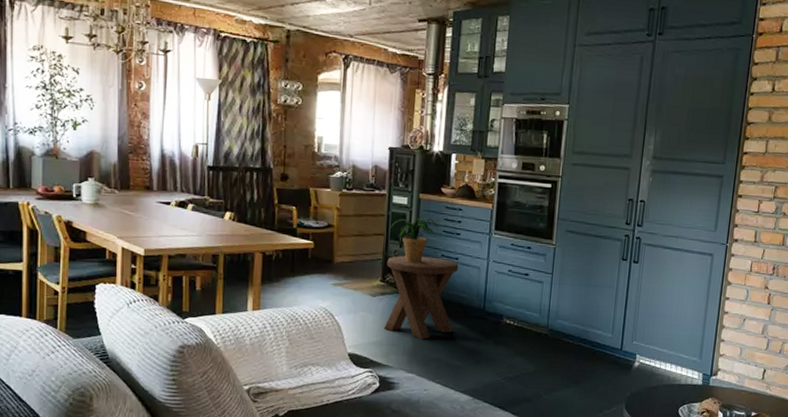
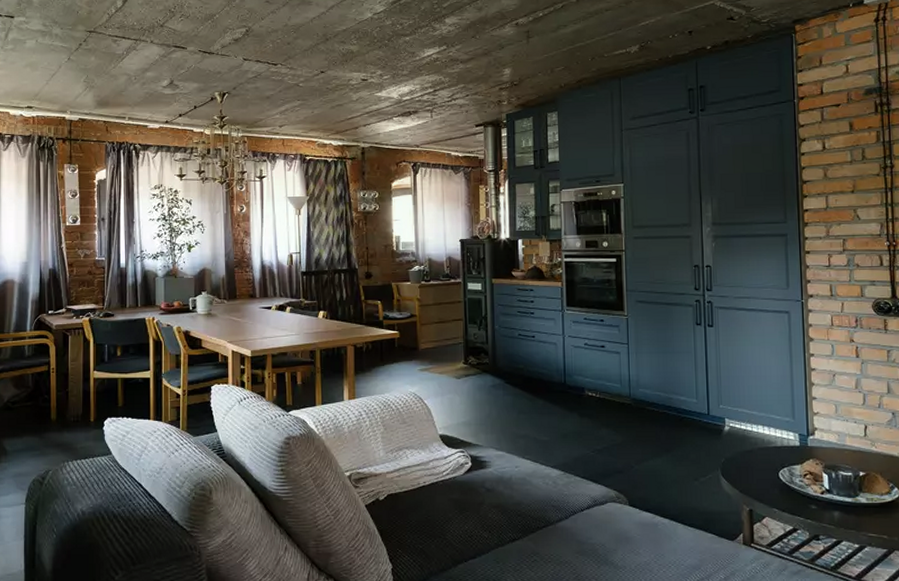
music stool: present [384,256,459,340] -> none [468,337,537,417]
potted plant: present [391,216,439,263] -> none [468,300,513,344]

